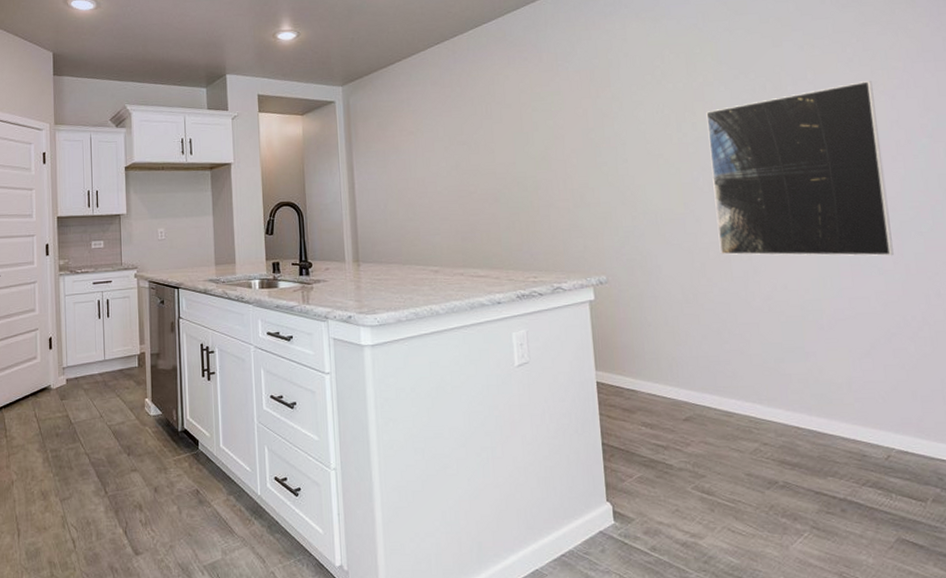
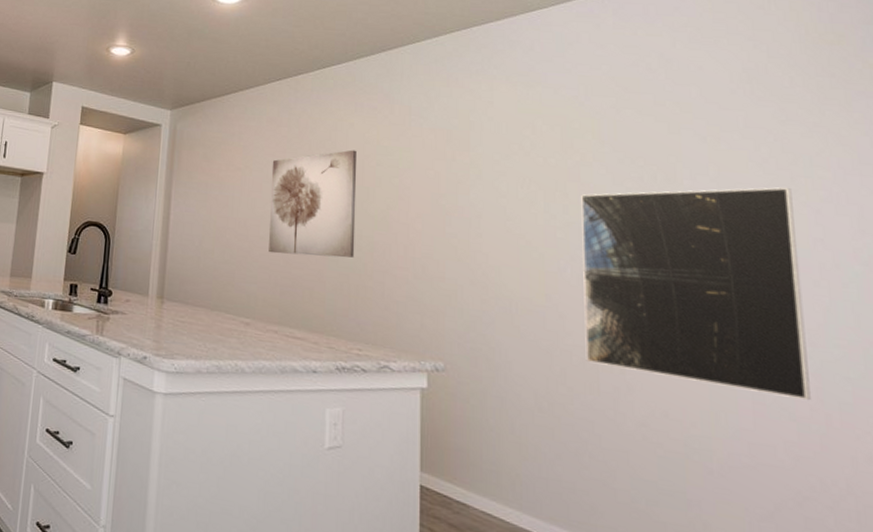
wall art: none [440,100,522,205] -> present [269,149,357,258]

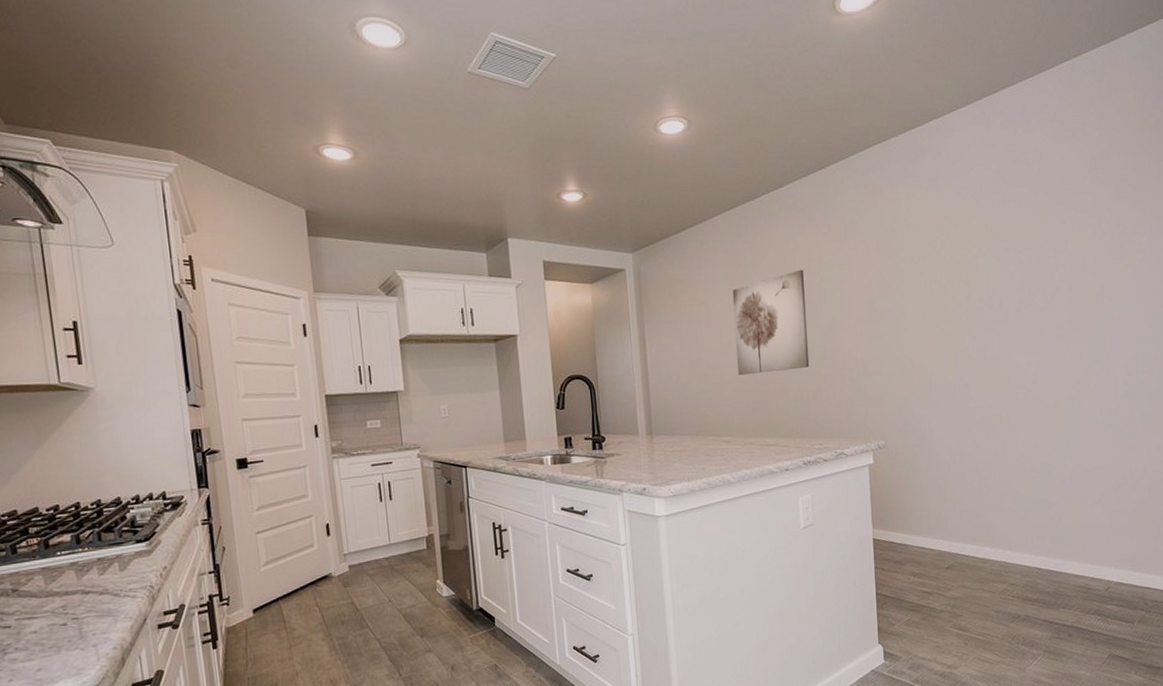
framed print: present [581,187,811,401] -> none [979,254,1126,418]

